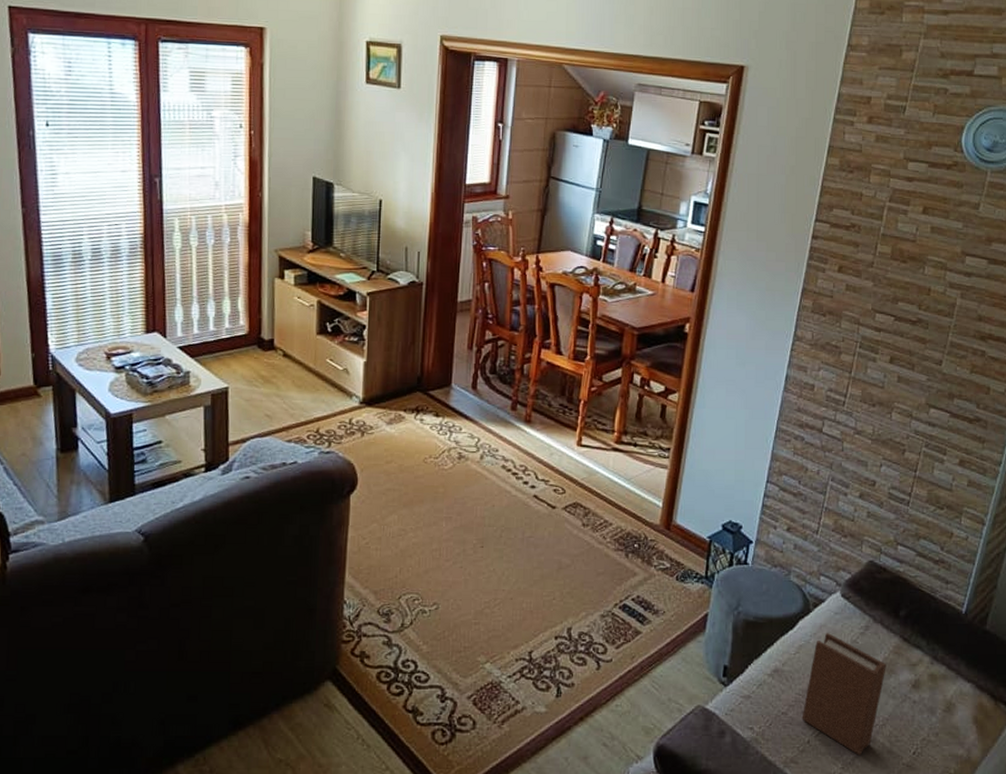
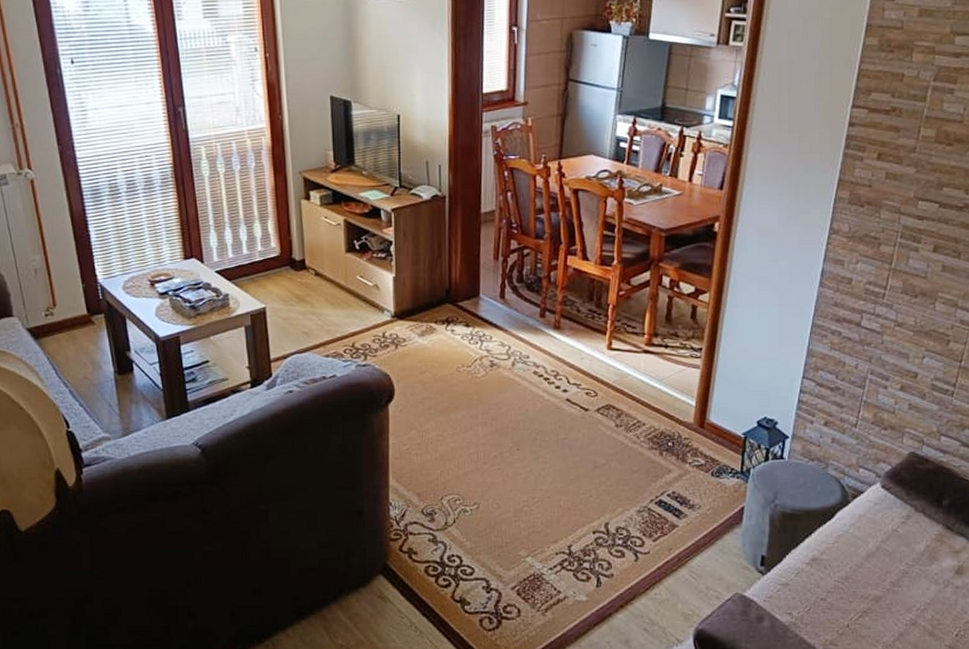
book: present [801,632,886,755] -> none [841,522,928,638]

